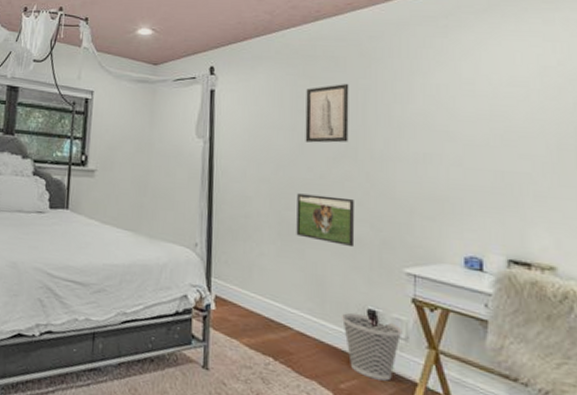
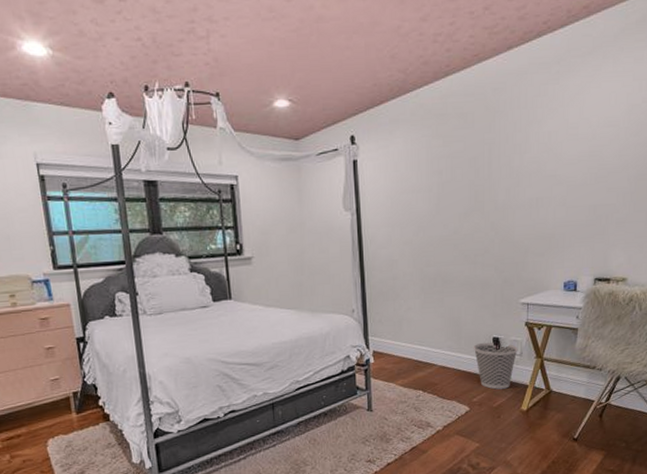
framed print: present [296,193,355,248] -> none [436,247,483,290]
wall art: present [305,83,349,143] -> none [440,139,477,202]

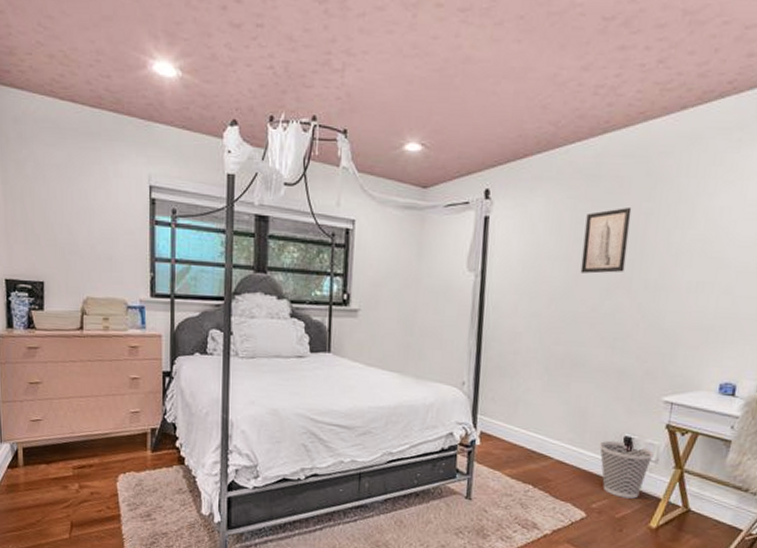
wall art: none [440,139,477,202] -> present [580,206,632,274]

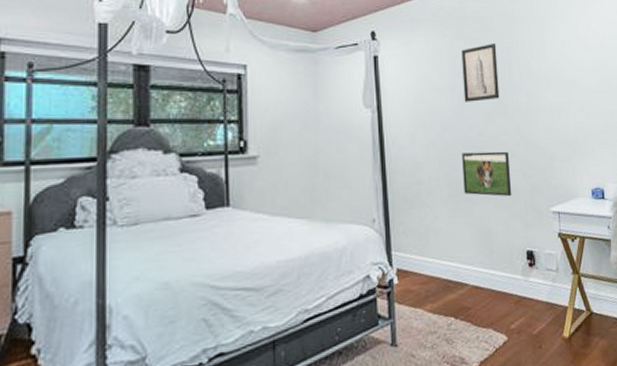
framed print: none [563,327,623,379] -> present [462,151,512,197]
wastebasket: present [598,440,654,499] -> none [506,256,554,313]

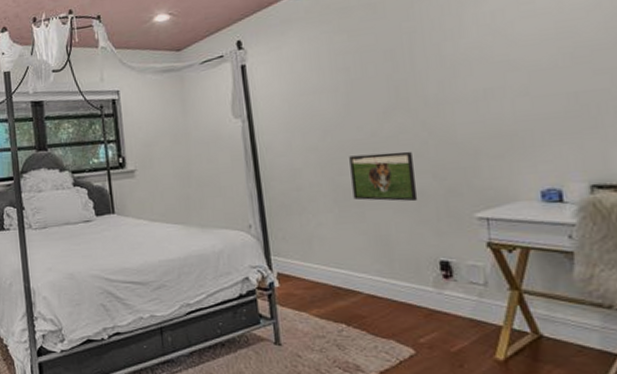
wall art: present [461,42,500,102] -> none [344,29,398,101]

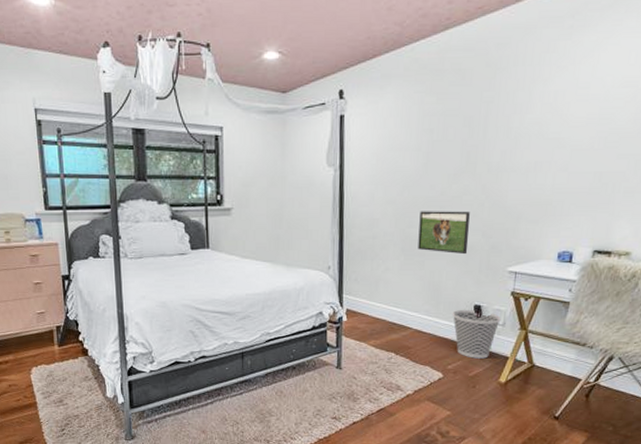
wastebasket: none [412,266,480,329] -> present [452,309,501,359]

